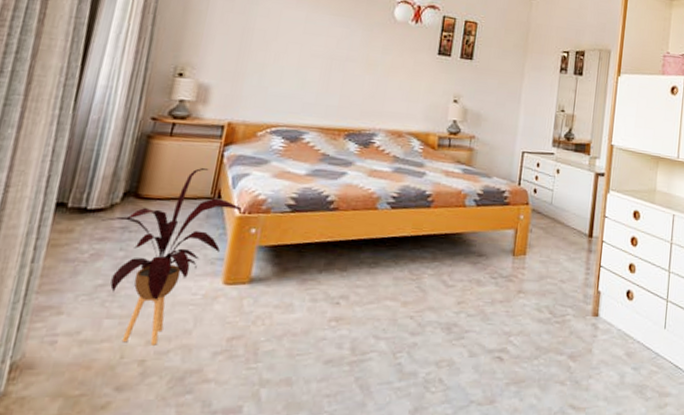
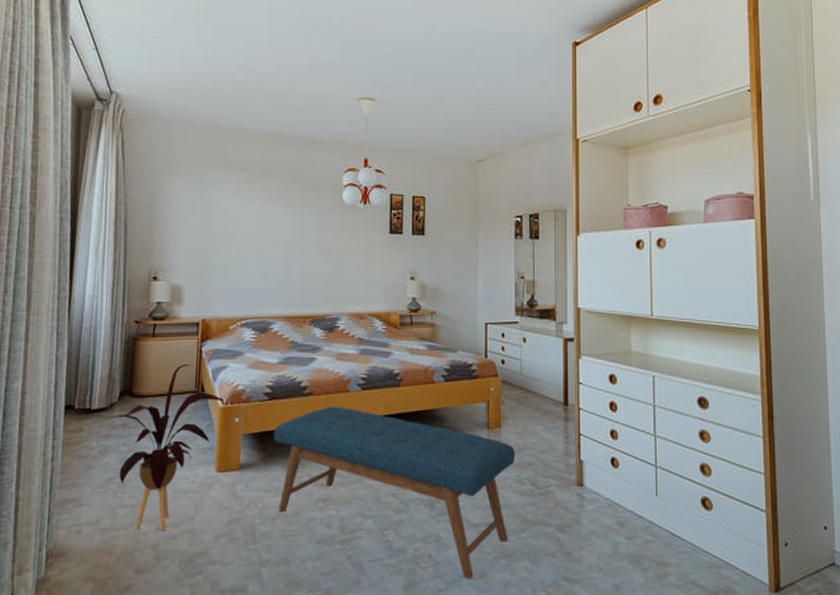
bench: none [287,223,537,405] -> present [273,407,515,580]

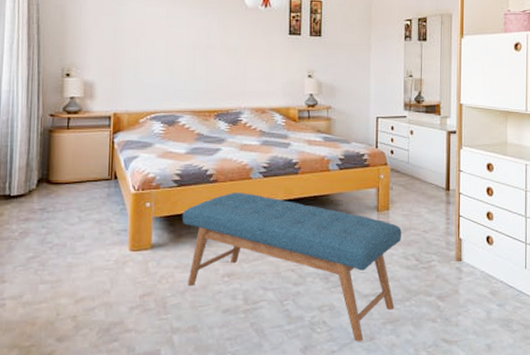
house plant: present [105,364,224,531] -> none [24,154,136,304]

